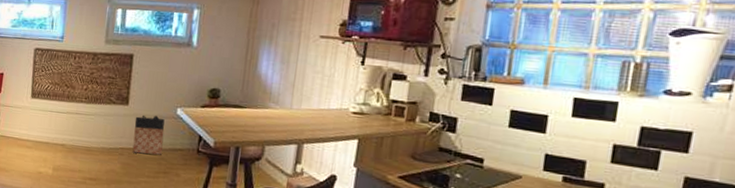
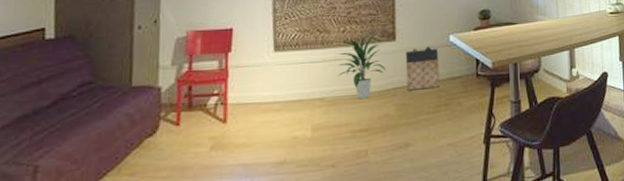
indoor plant: none [77,94,117,152] -> present [338,33,386,99]

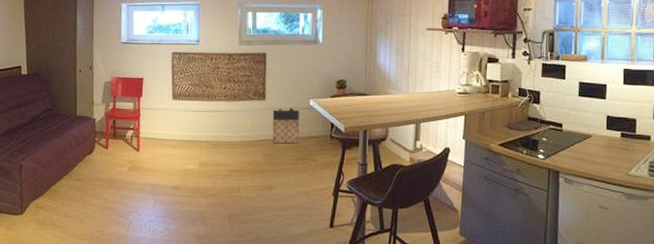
indoor plant: present [338,33,386,99] -> none [219,91,256,145]

